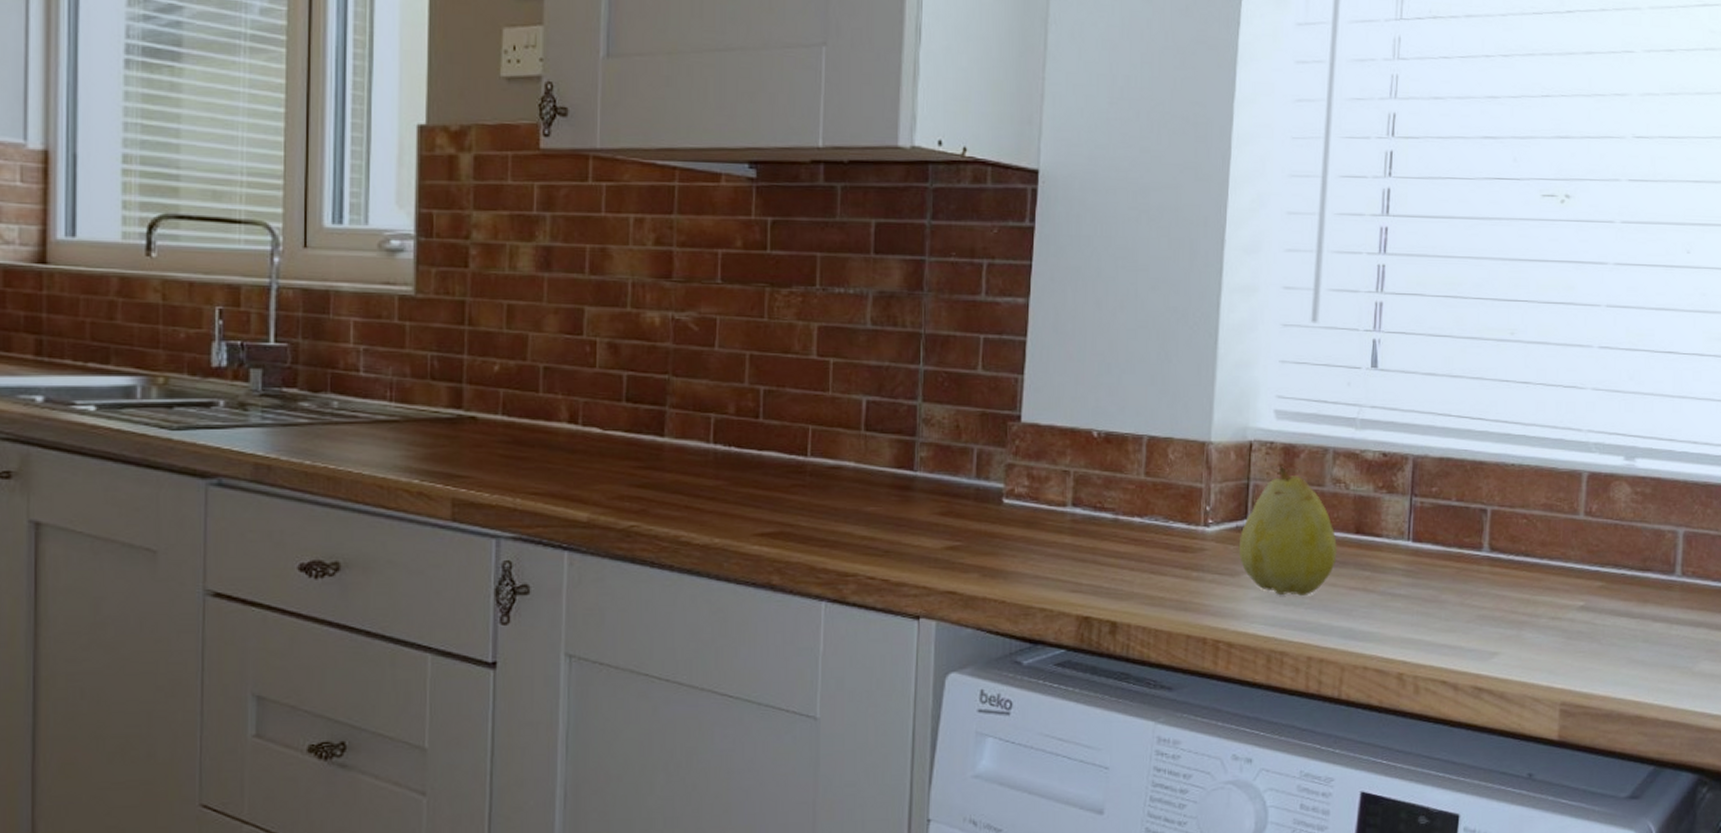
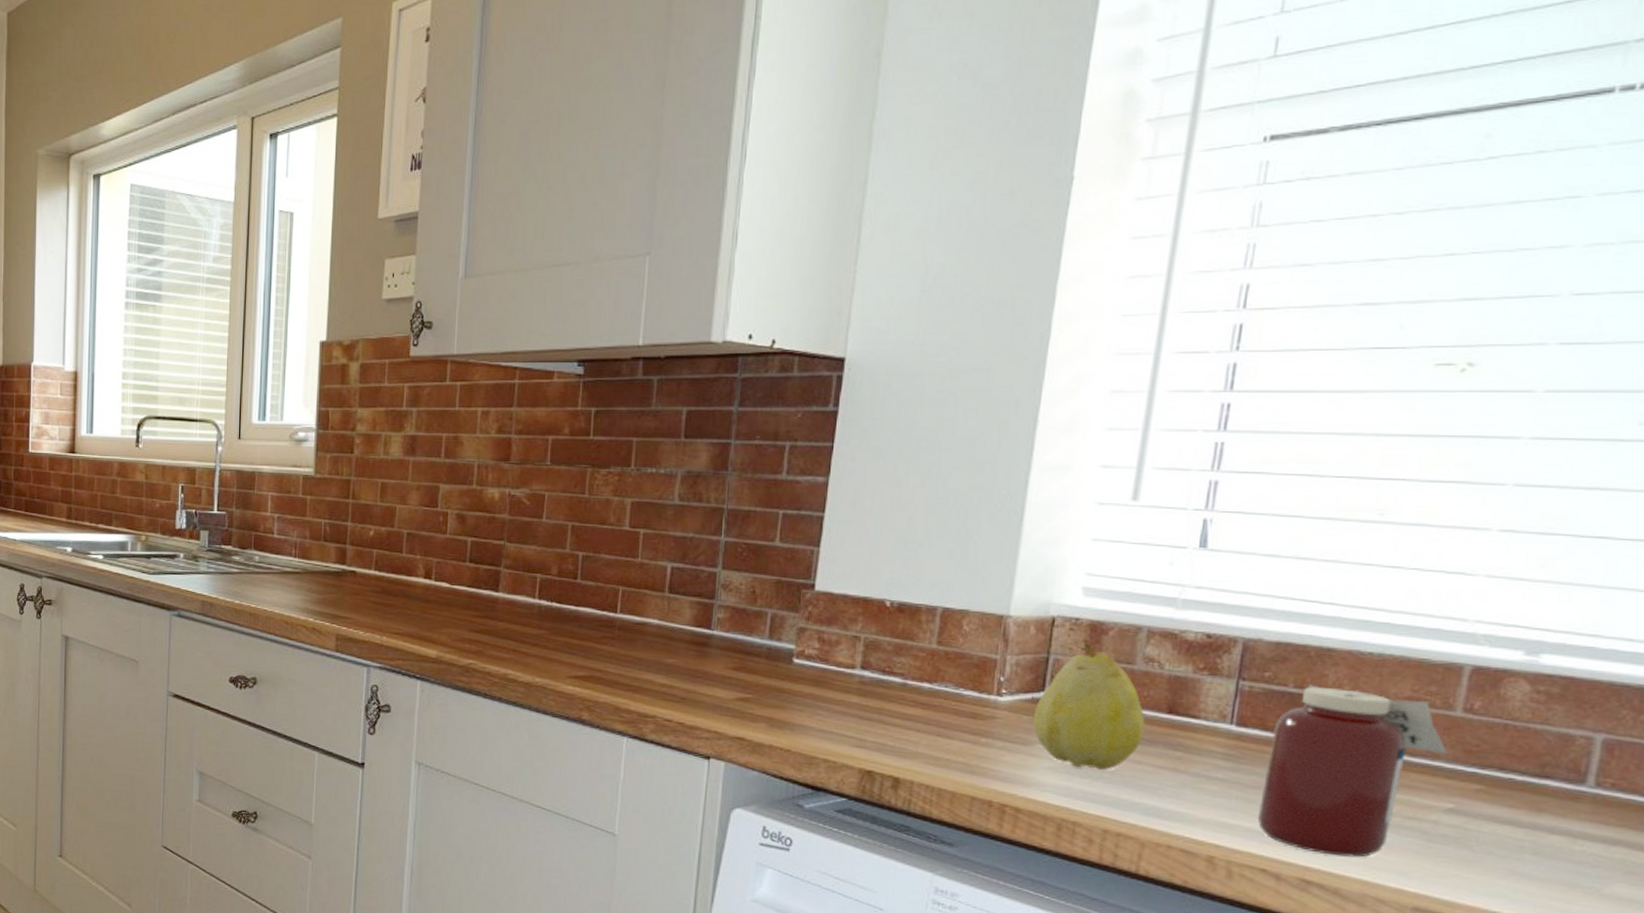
jar: none [1436,497,1577,661] -> present [1258,684,1448,858]

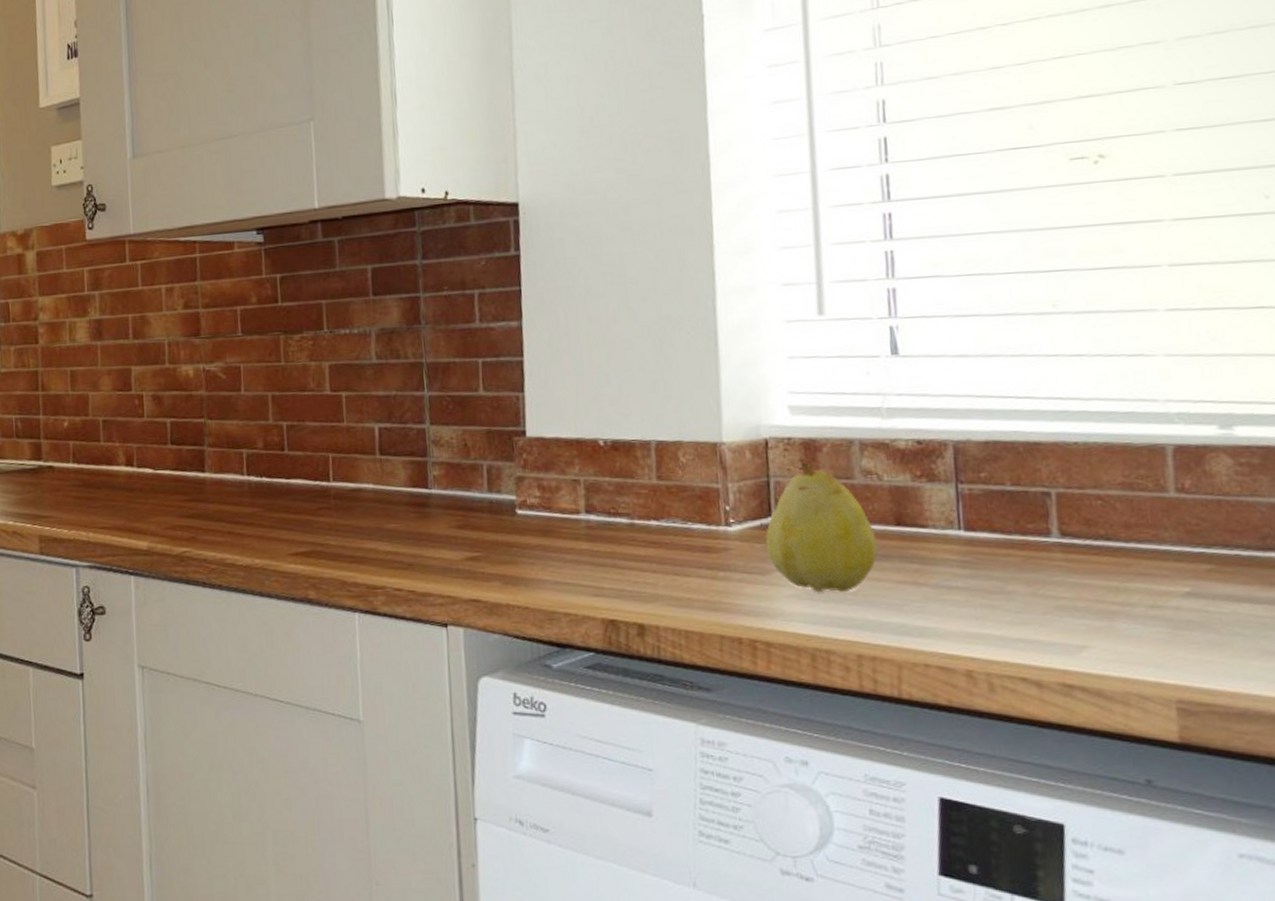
jar: present [1258,684,1448,858] -> none [1001,481,1172,655]

